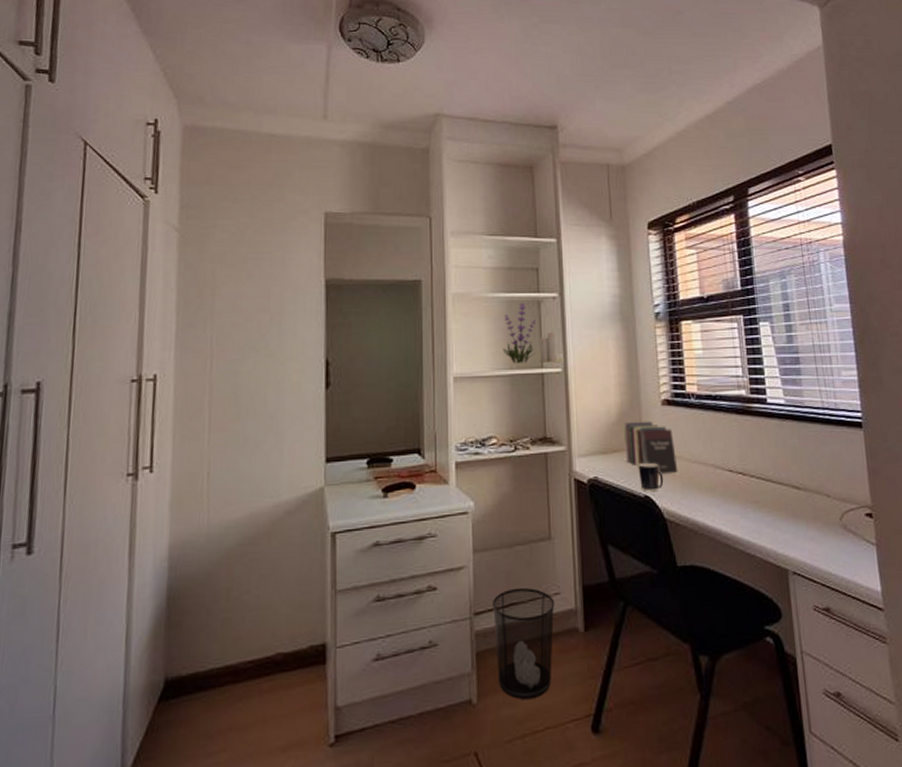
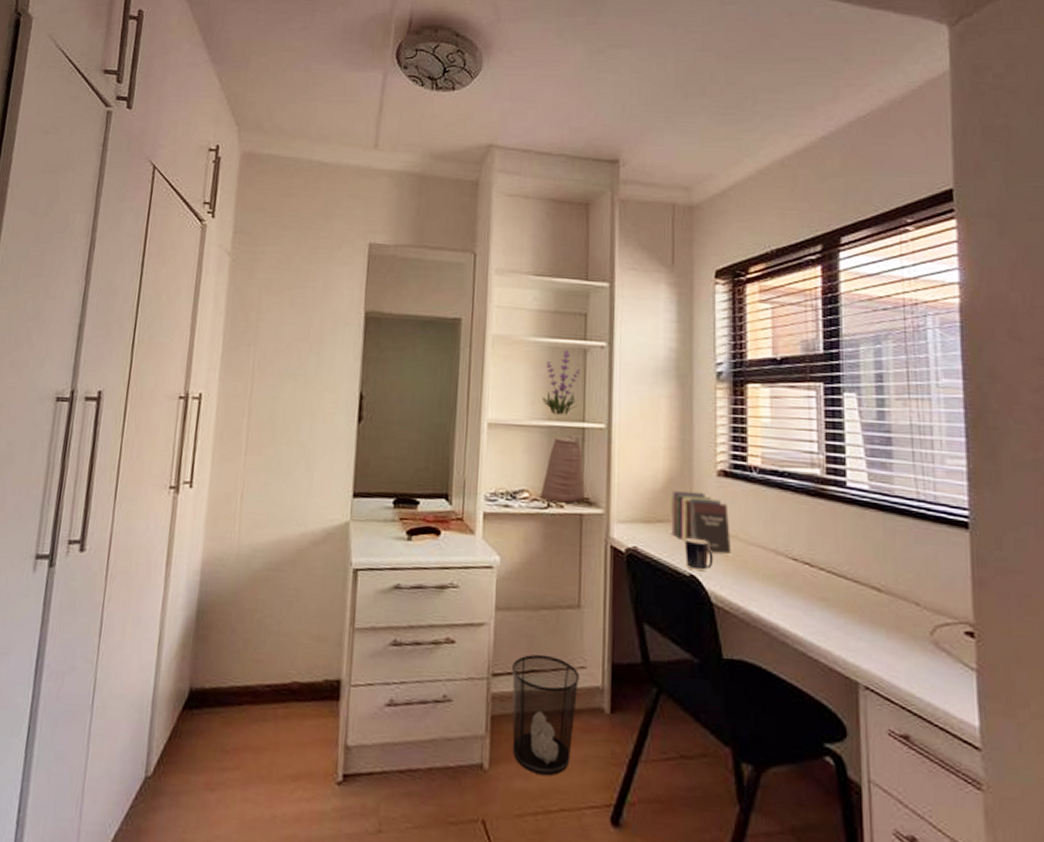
decorative vase: none [507,380,548,445] -> present [540,435,585,503]
candle: present [539,330,565,363] -> none [581,381,610,418]

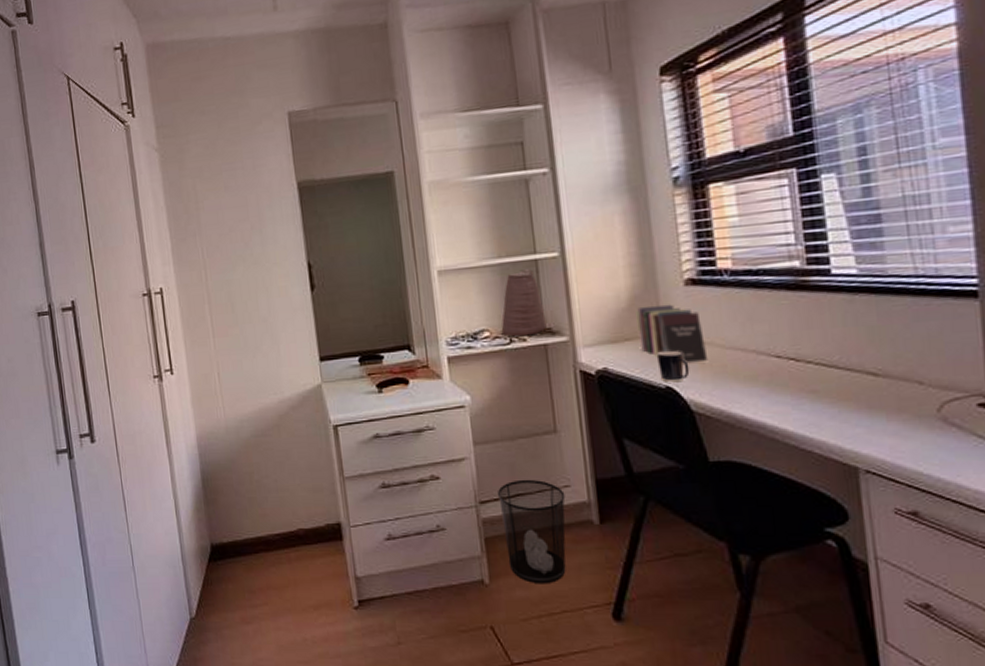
plant: present [542,349,580,415] -> none [488,182,526,251]

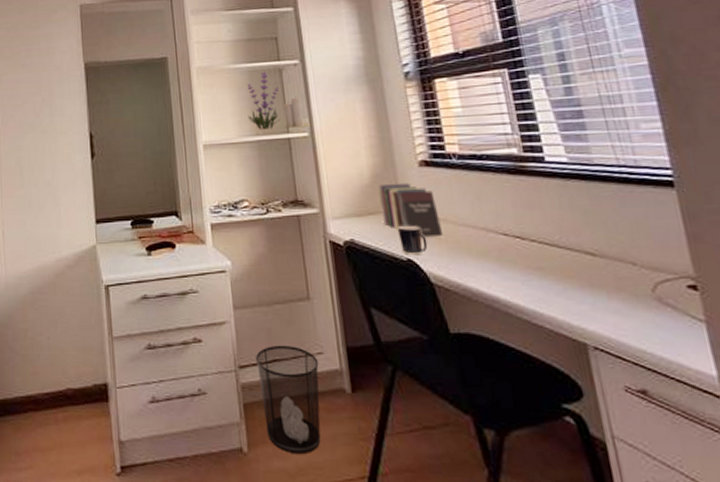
plant: none [488,182,526,251] -> present [247,71,280,130]
decorative vase: present [501,268,547,337] -> none [259,145,299,208]
candle: none [529,210,562,248] -> present [283,96,311,128]

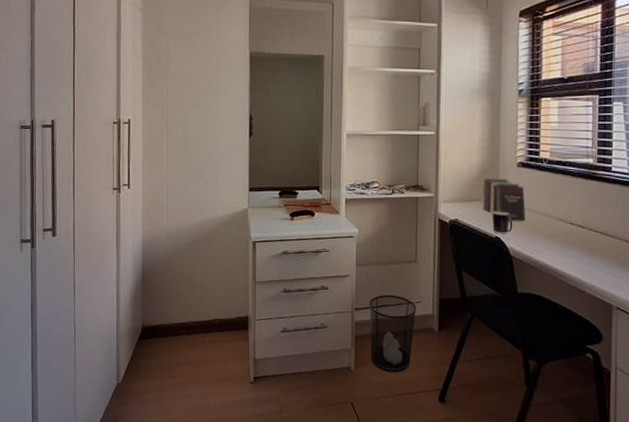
plant: present [247,71,280,130] -> none [387,76,415,126]

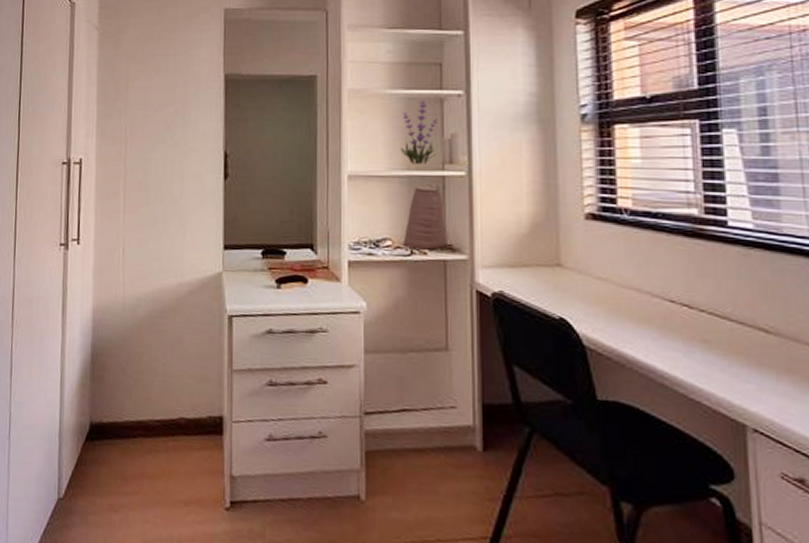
waste bin: present [369,294,417,373] -> none [384,394,451,508]
plant: none [387,76,415,126] -> present [400,99,437,165]
decorative vase: none [387,140,420,190] -> present [403,183,448,250]
books: present [481,178,526,222] -> none [536,234,603,298]
mug: present [492,211,513,235] -> none [552,281,584,315]

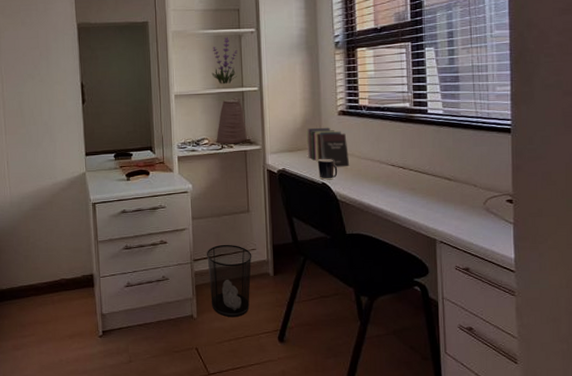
waste bin: none [384,394,451,508] -> present [207,244,252,318]
candle: present [441,130,470,165] -> none [240,58,261,83]
books: none [536,234,603,298] -> present [306,127,350,168]
mug: none [552,281,584,315] -> present [317,158,338,180]

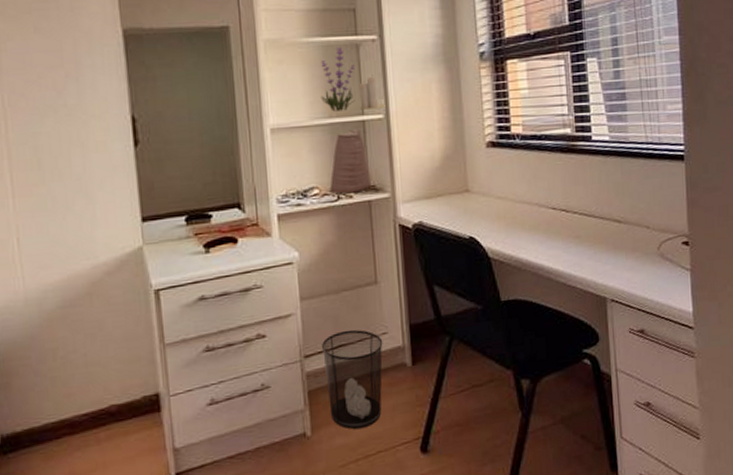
candle: none [240,58,261,83] -> present [359,74,387,110]
books: present [306,127,350,168] -> none [447,163,503,216]
mug: present [317,158,338,180] -> none [462,204,488,234]

